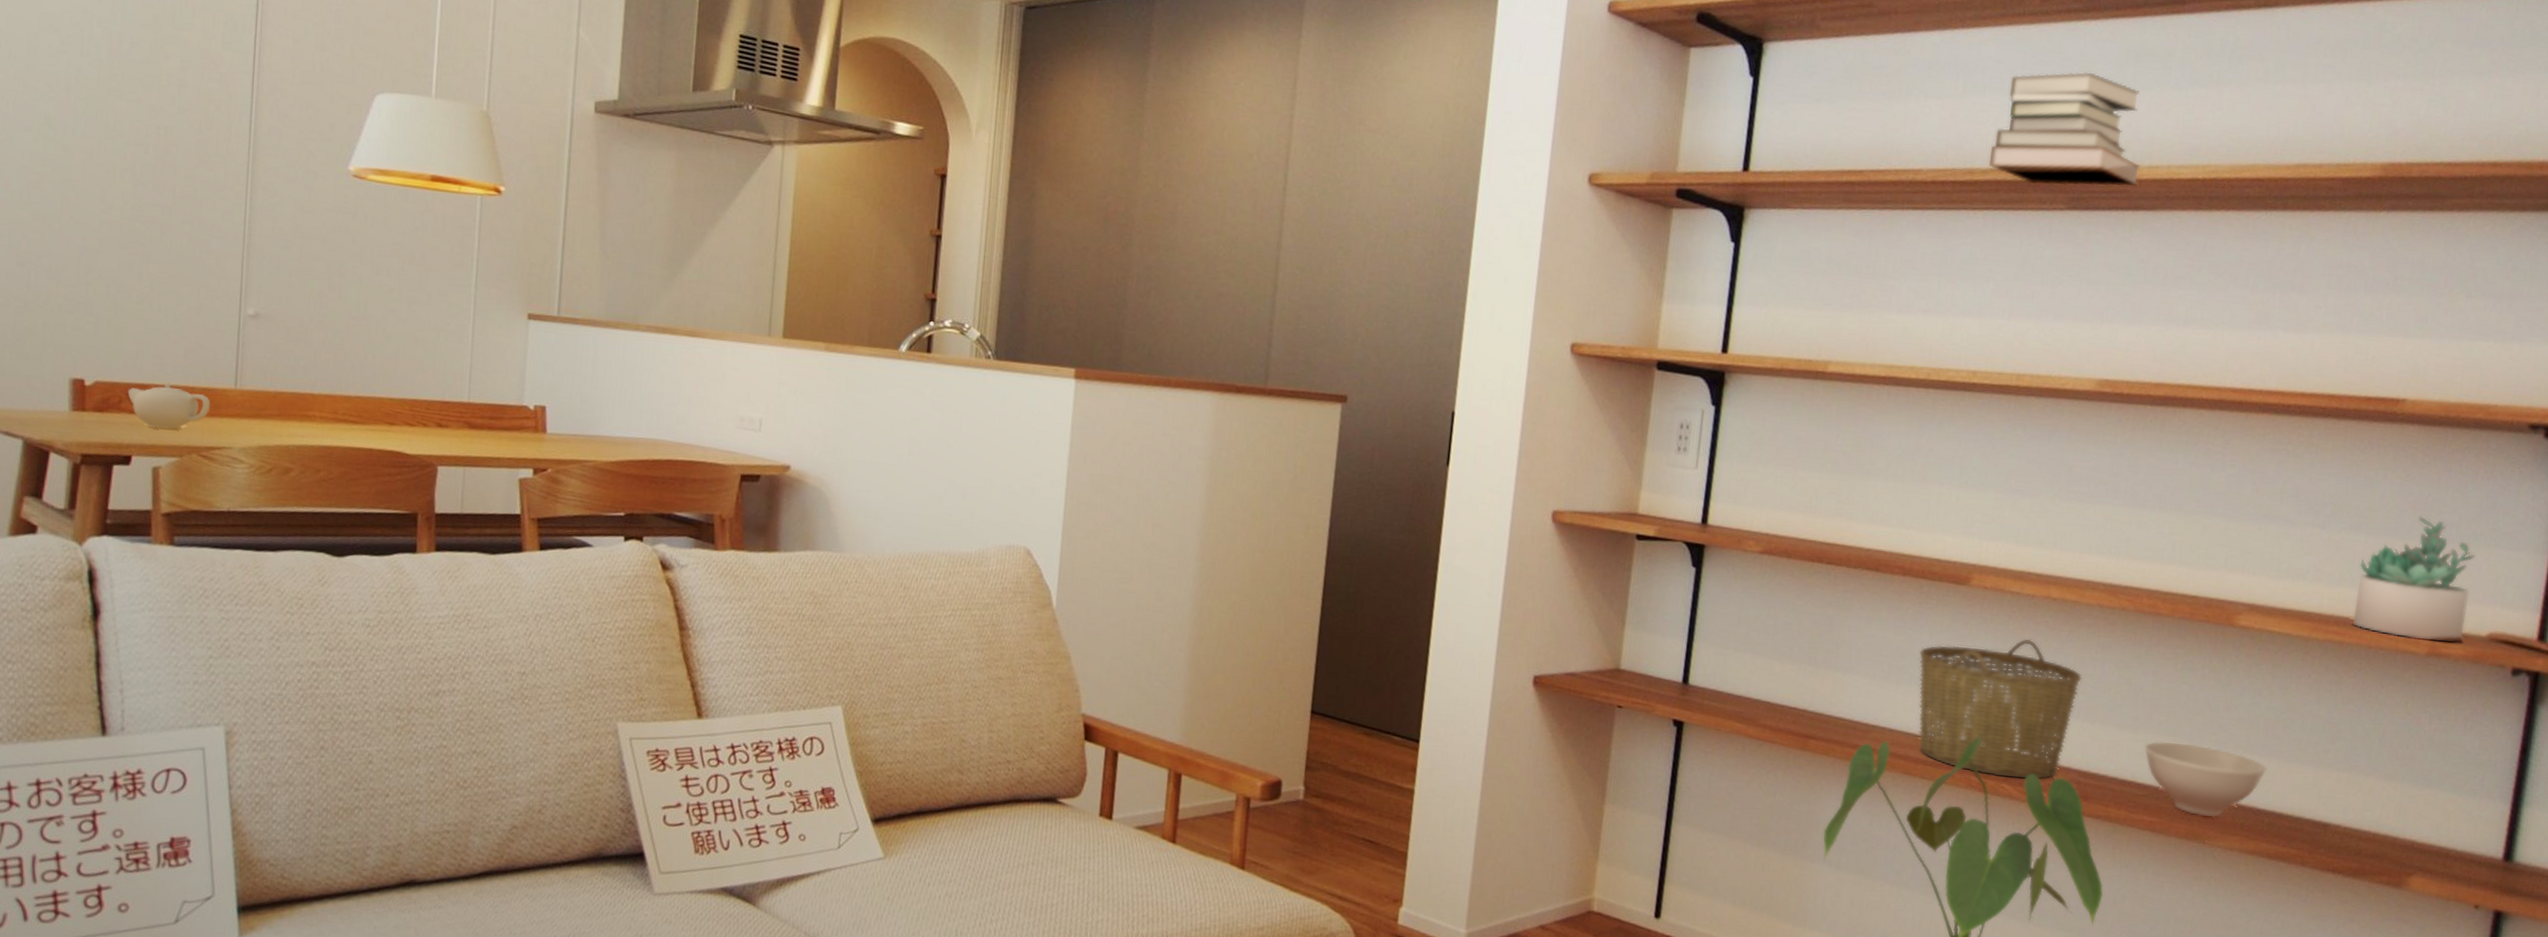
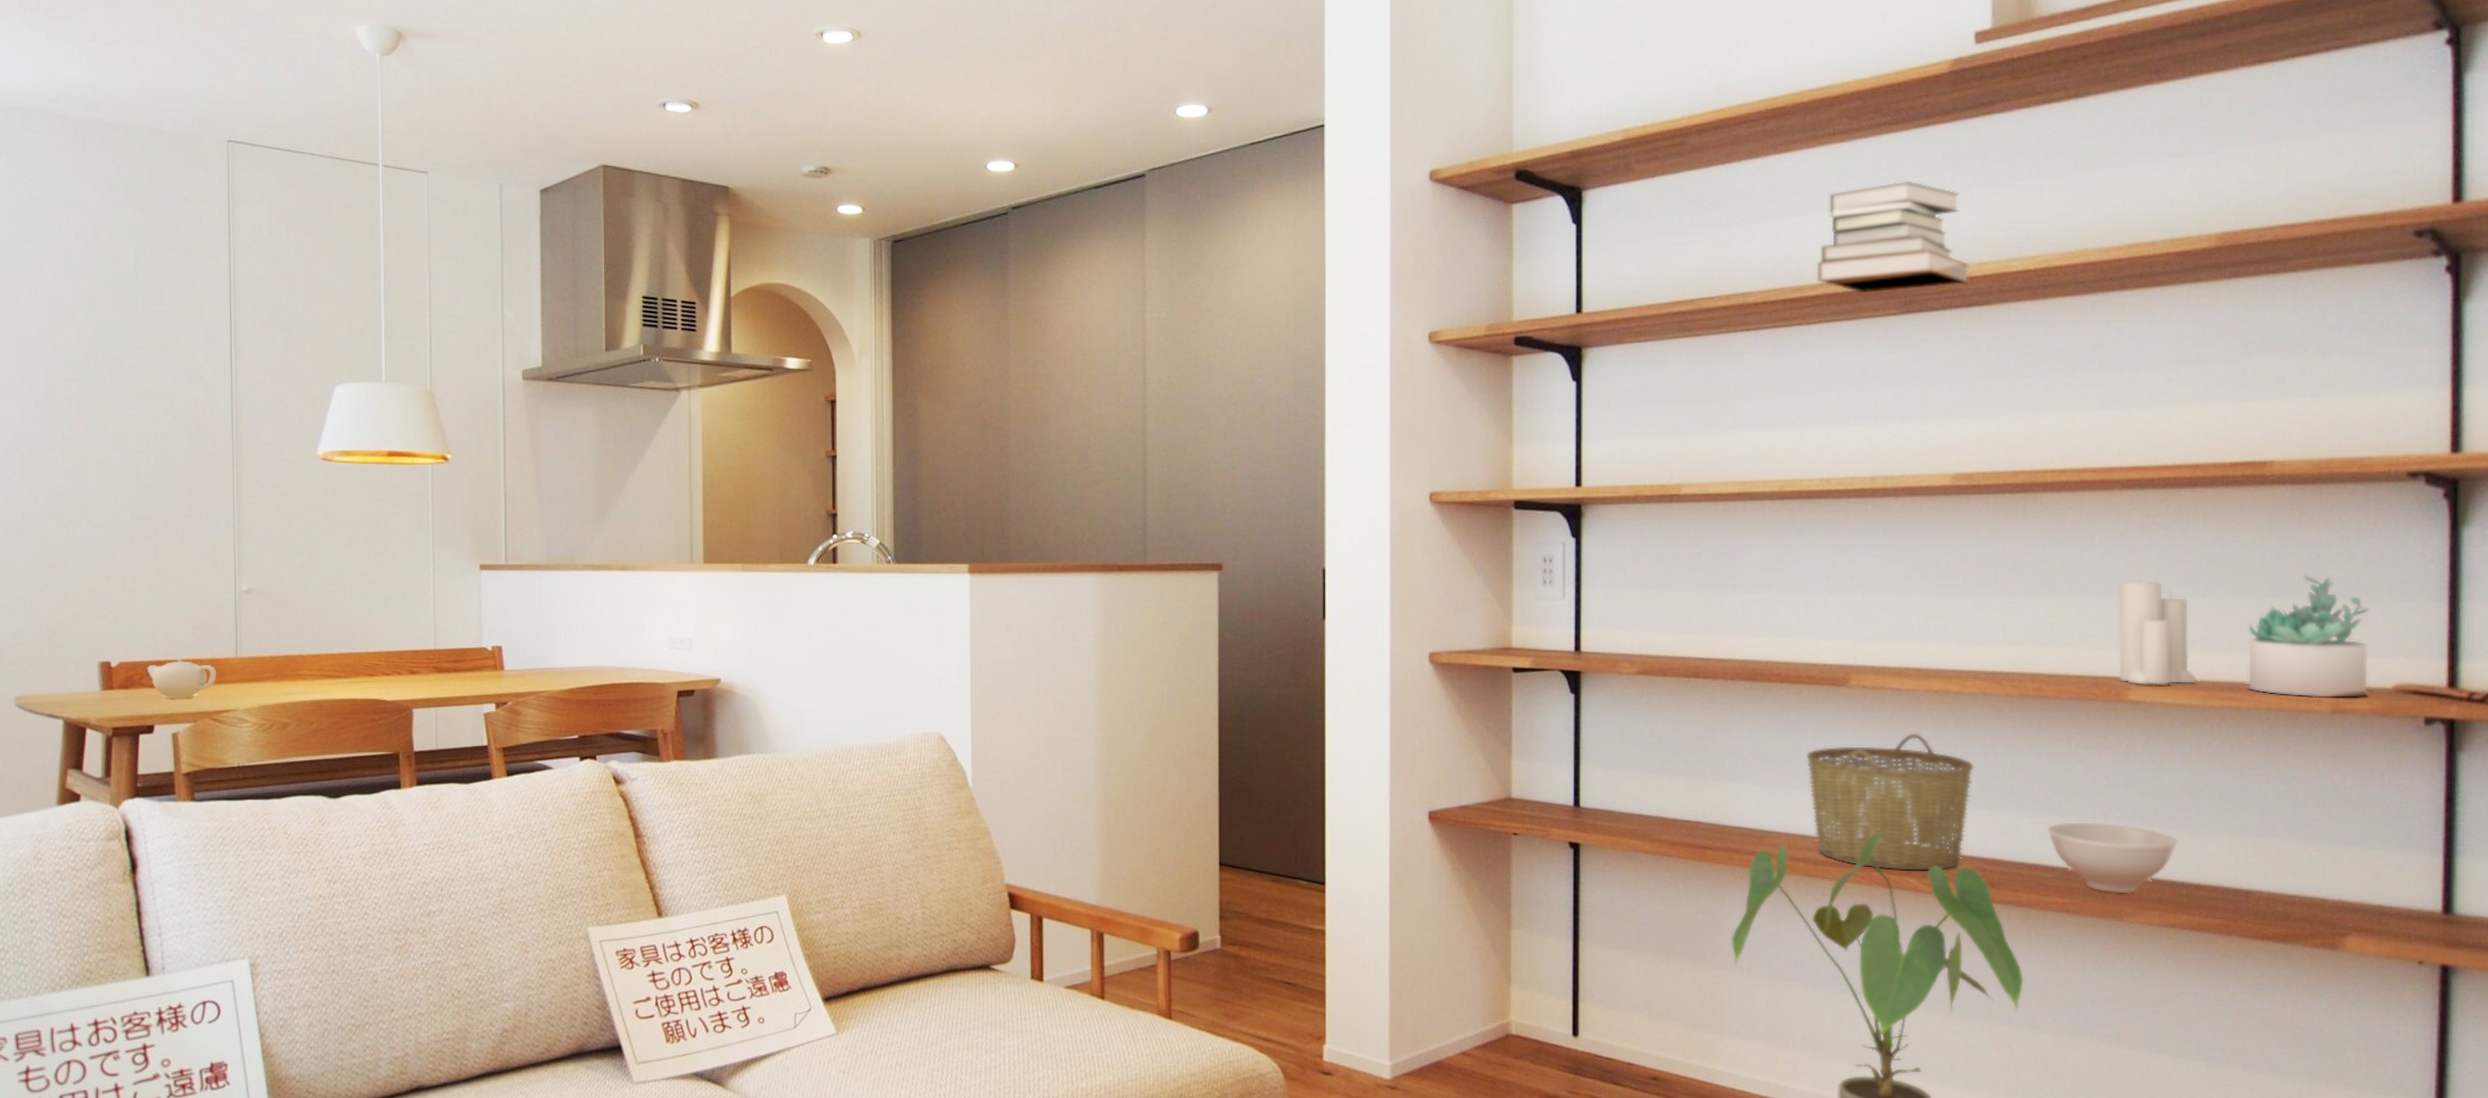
candle: none [2231,496,2308,614] -> present [2118,570,2197,685]

